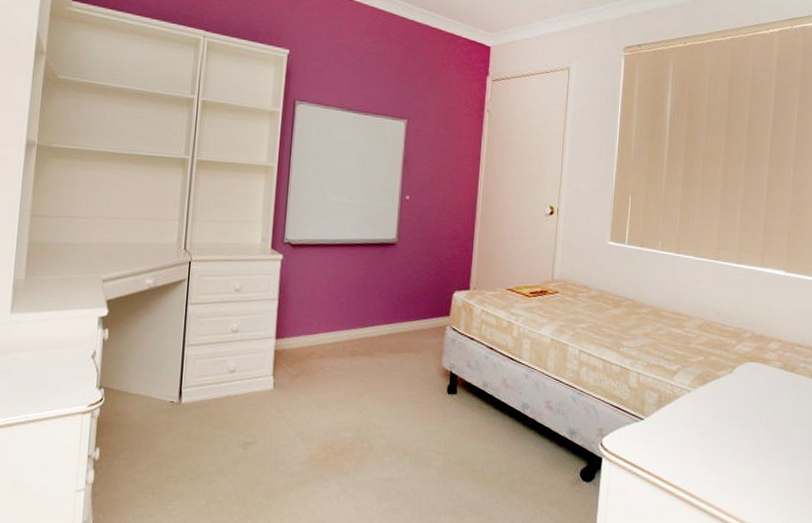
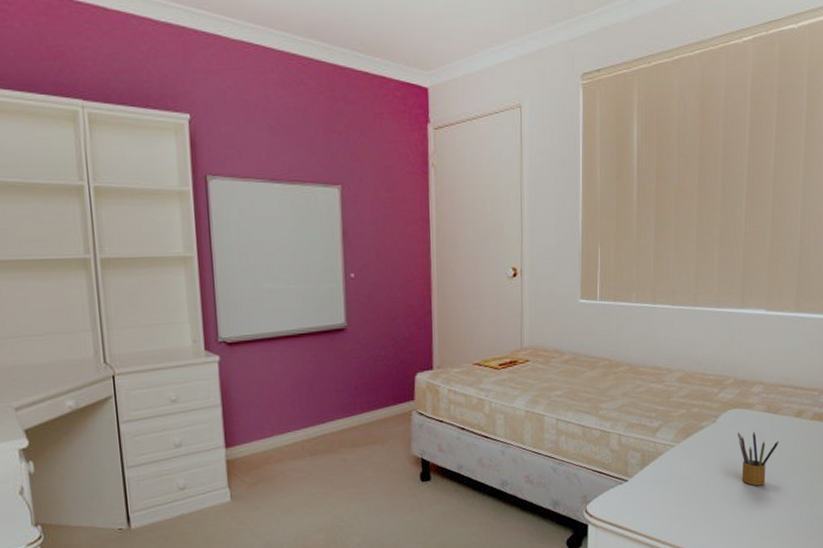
pencil box: none [754,386,794,442] -> present [738,431,779,486]

